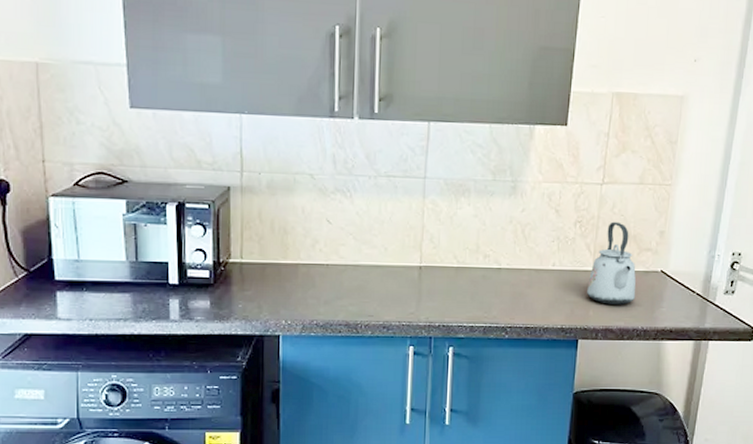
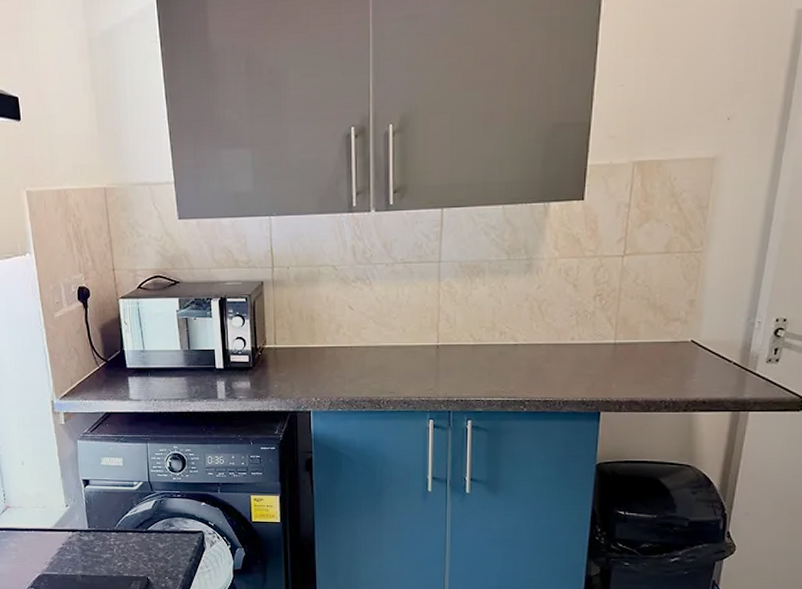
kettle: present [587,221,636,305] -> none [609,293,664,376]

